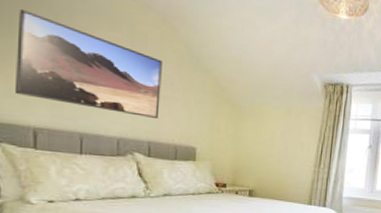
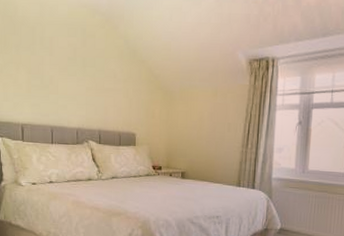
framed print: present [16,8,162,118] -> none [9,29,107,109]

